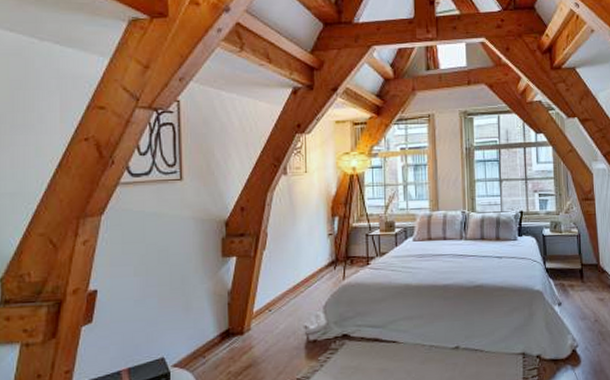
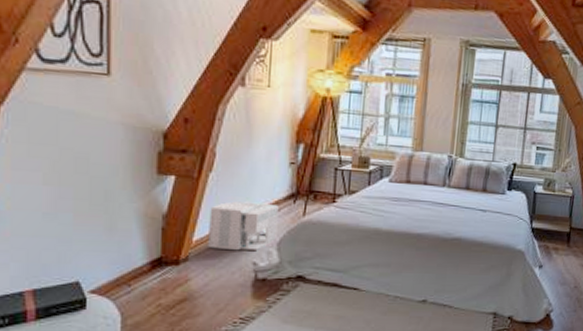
architectural model: none [266,272,323,317] -> present [208,201,279,251]

